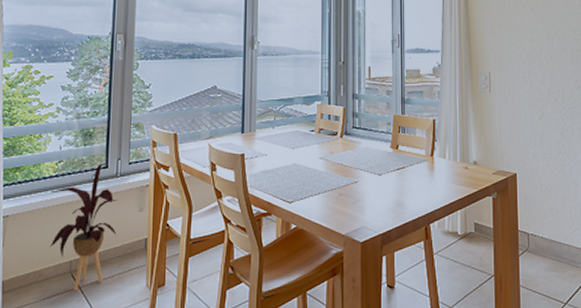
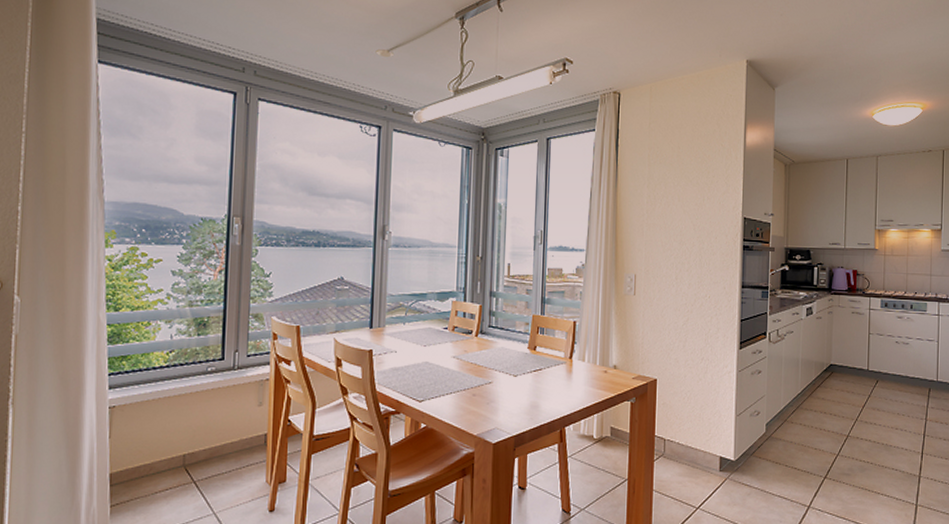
house plant: present [49,163,117,291] -> none [160,355,235,485]

